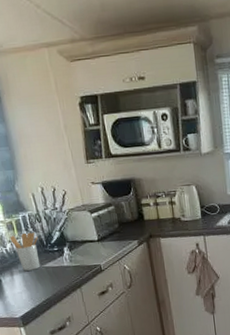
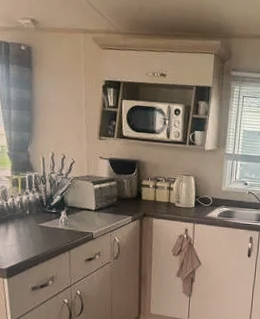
utensil holder: present [10,232,41,271] -> none [13,191,40,227]

